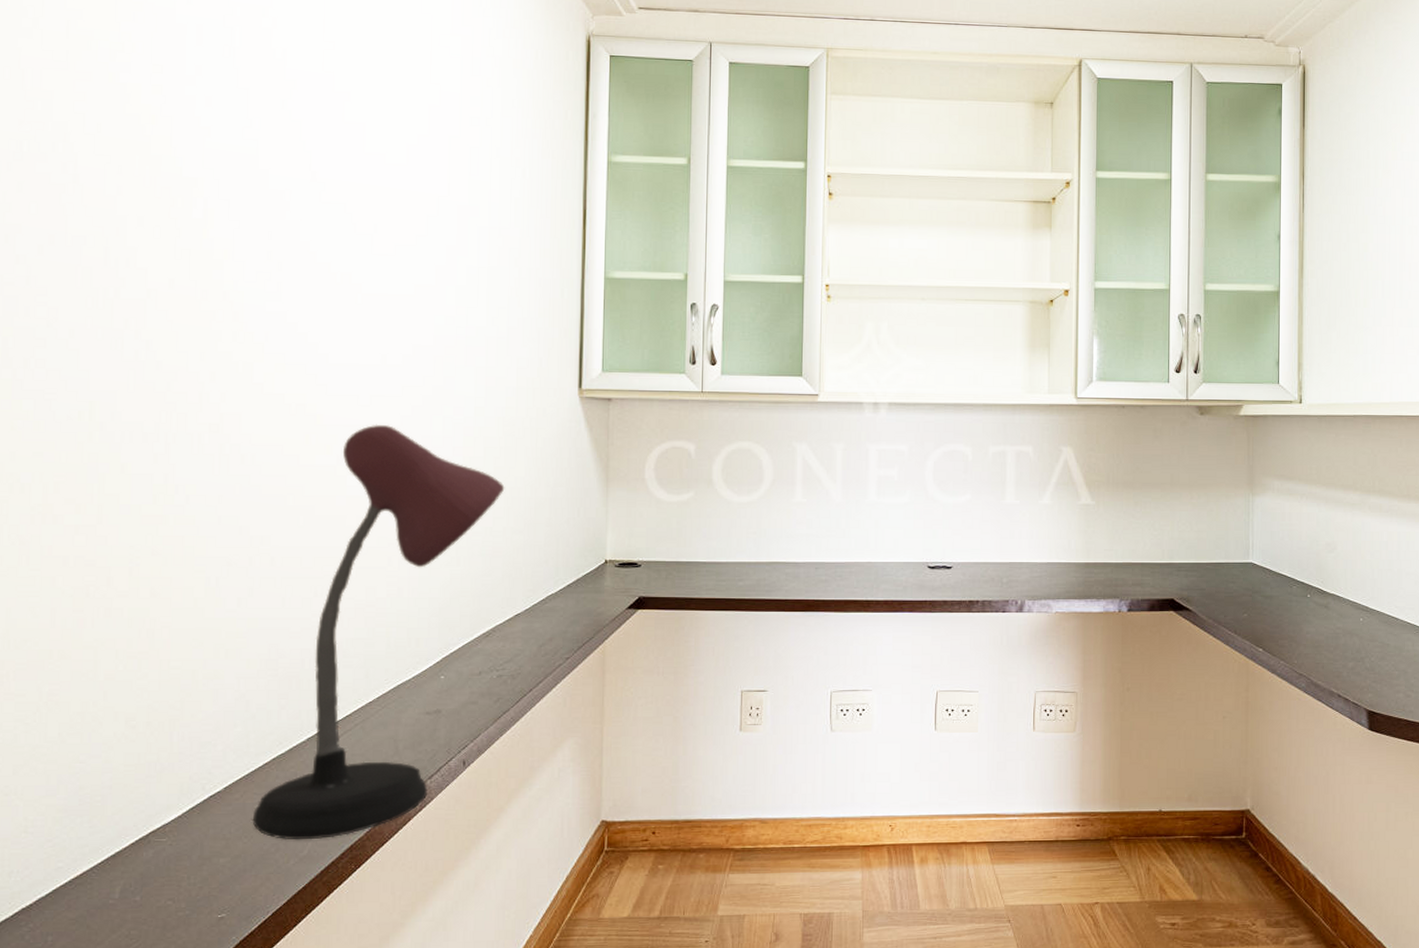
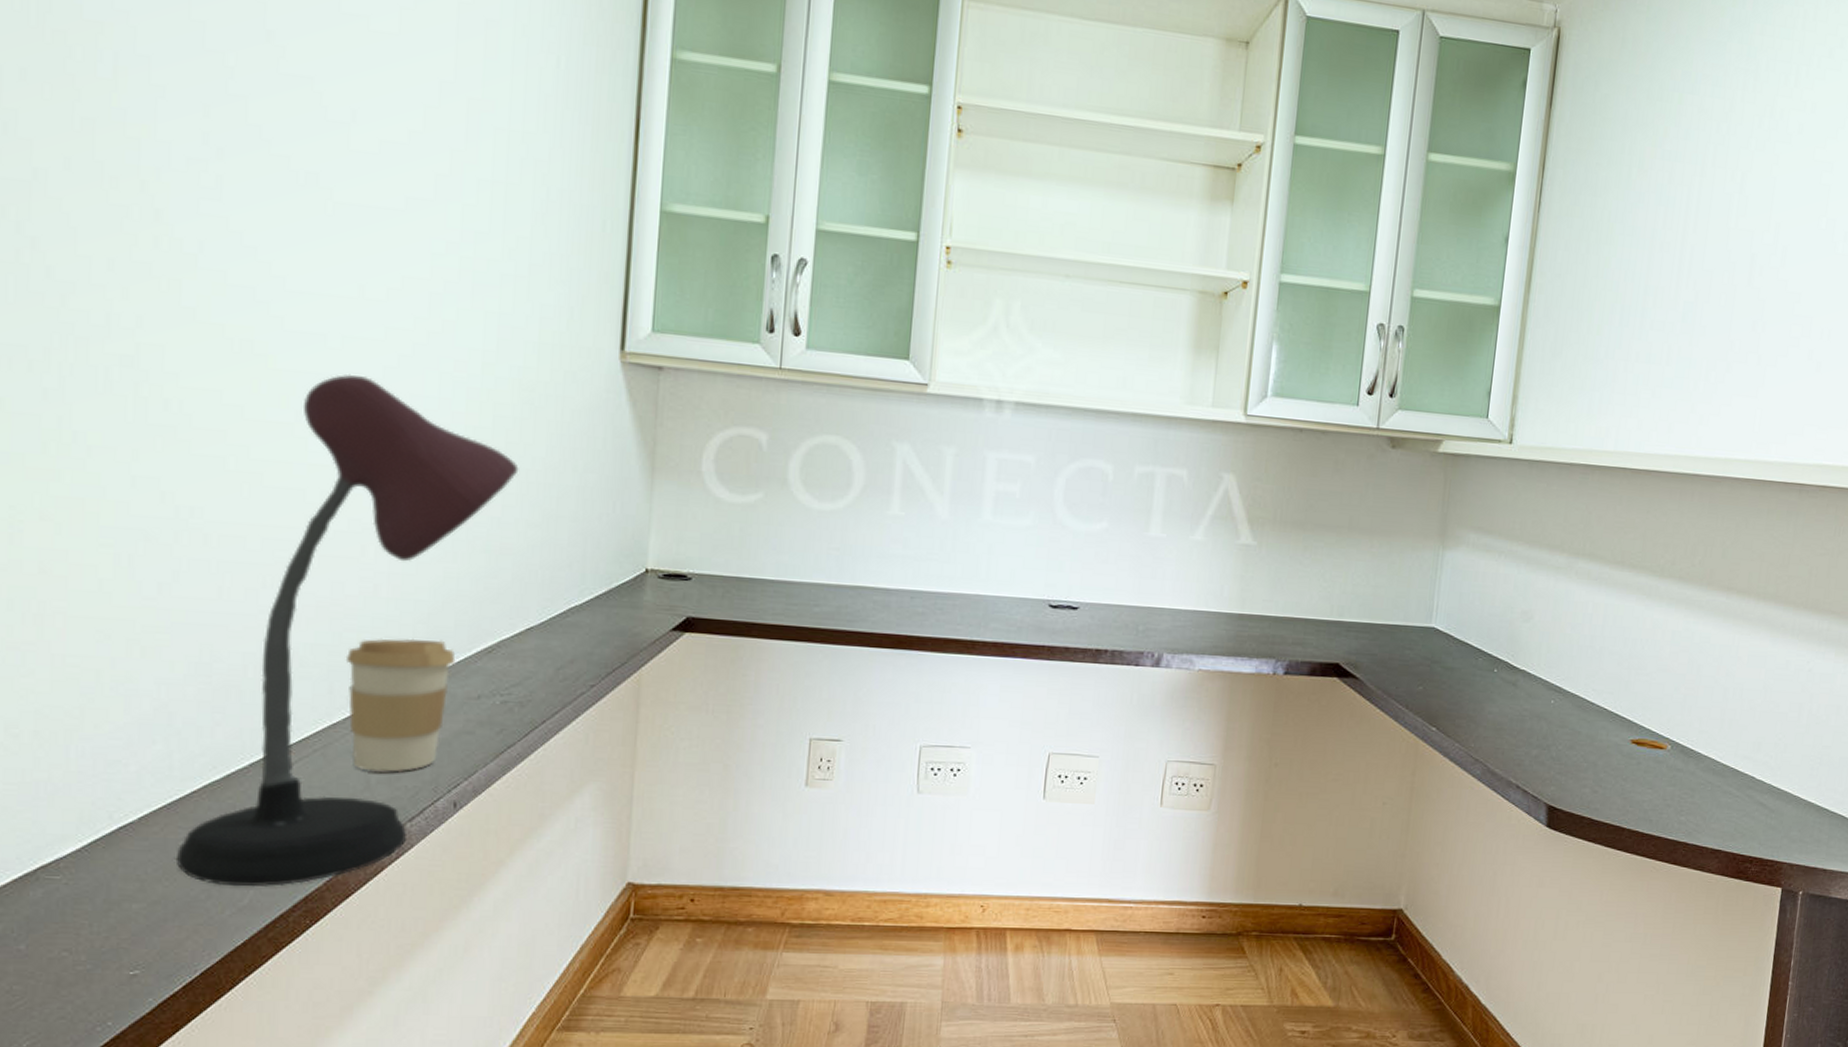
coffee cup: none [377,629,462,739] -> present [345,638,456,773]

